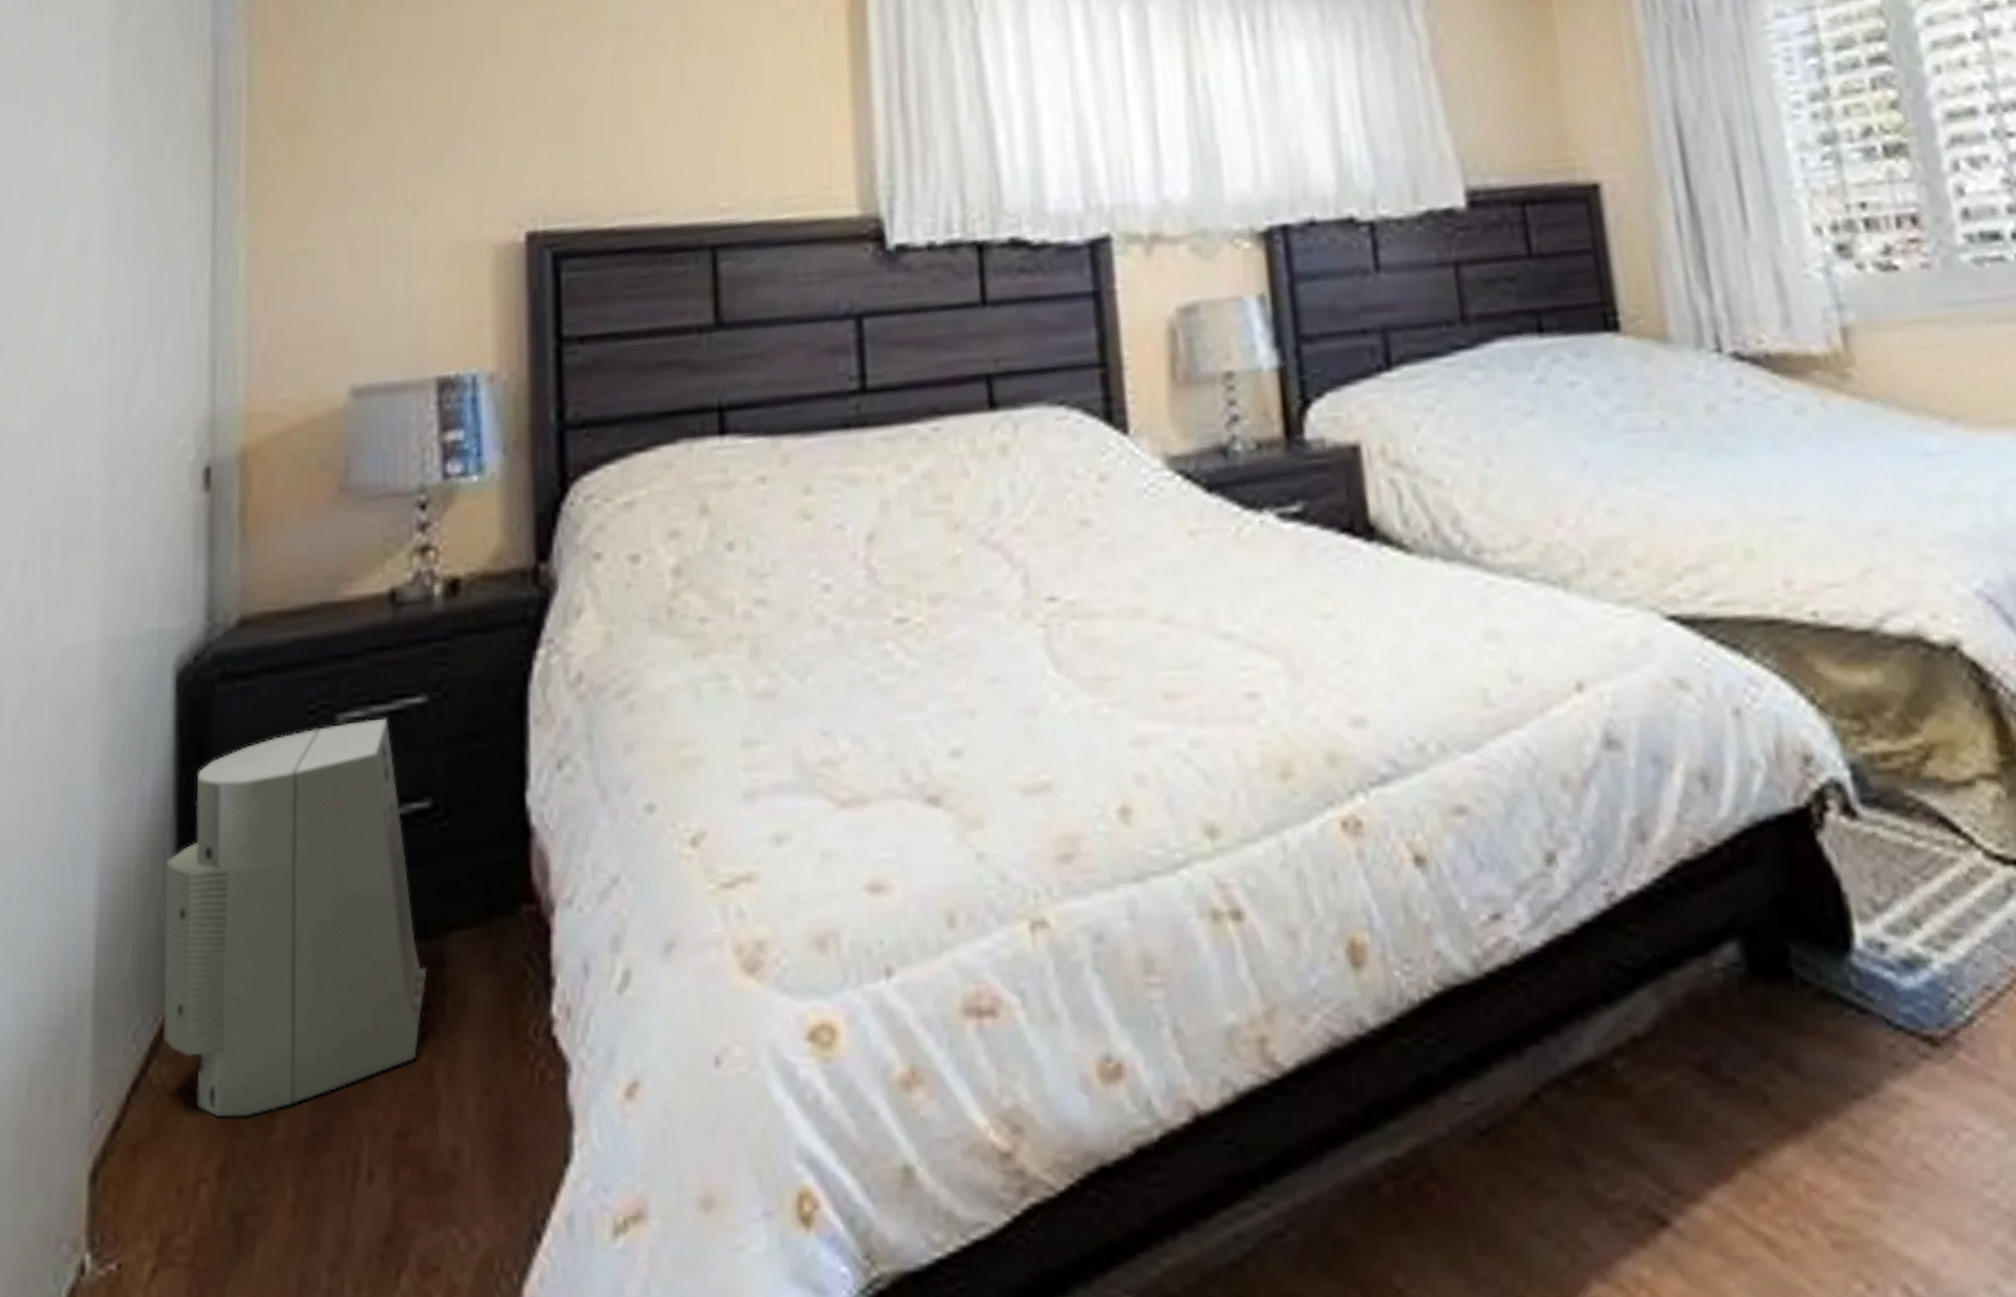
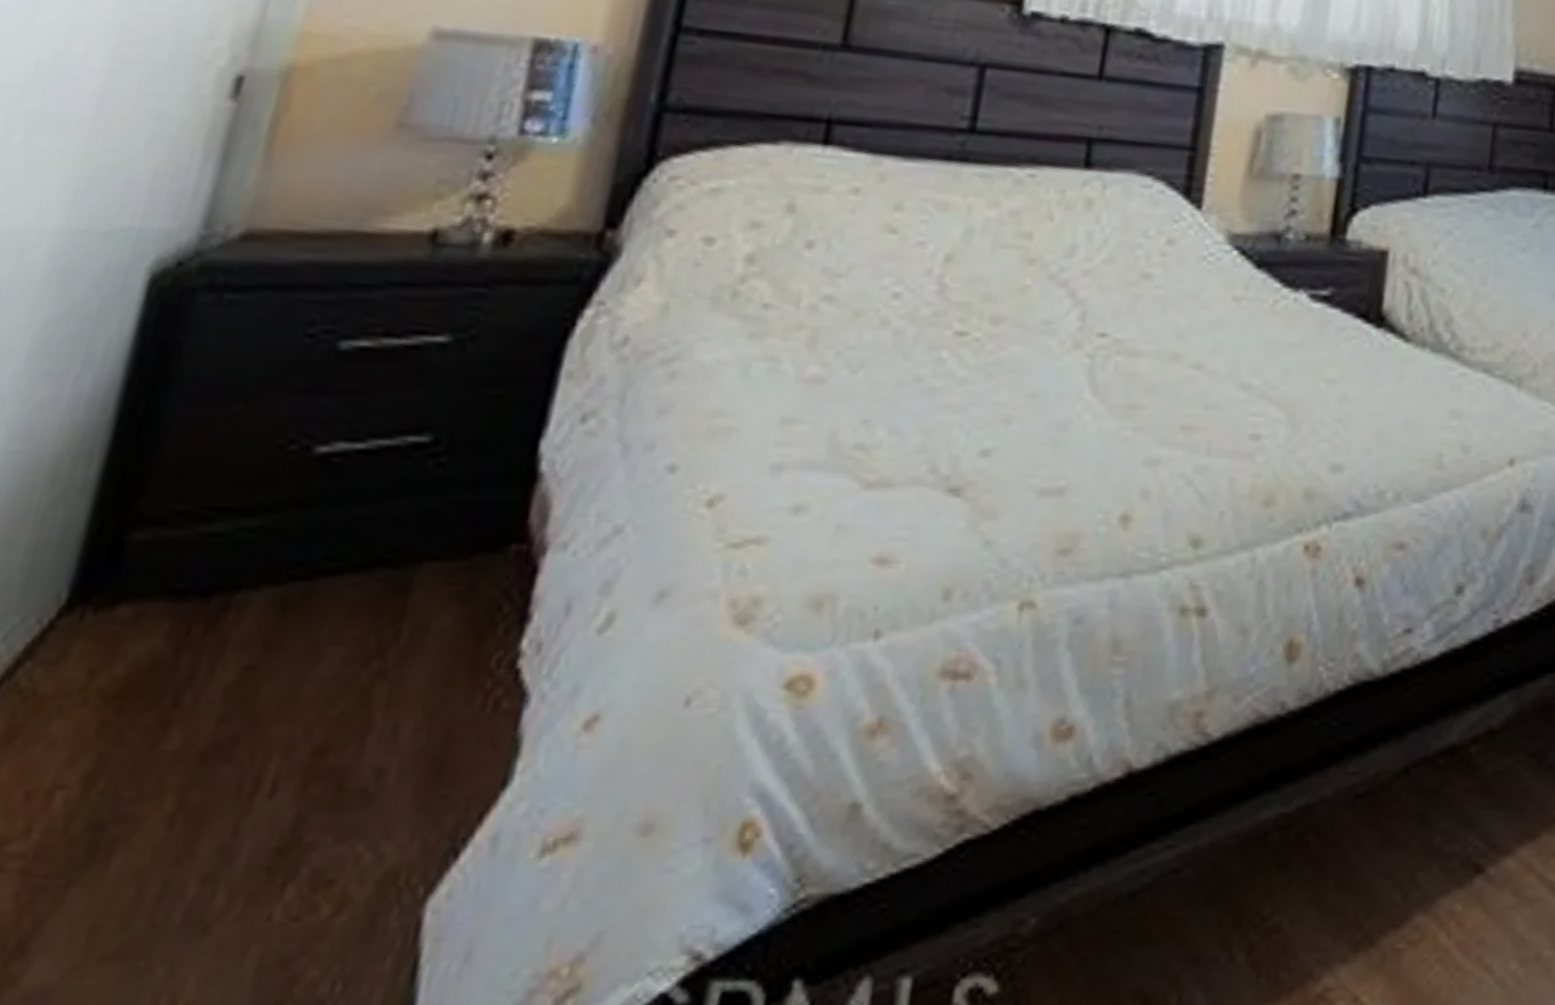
air purifier: present [162,717,427,1117] -> none [44,350,401,726]

